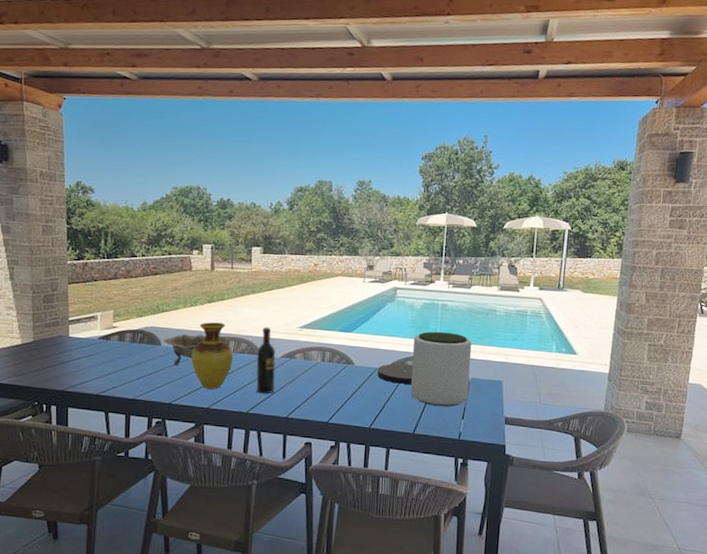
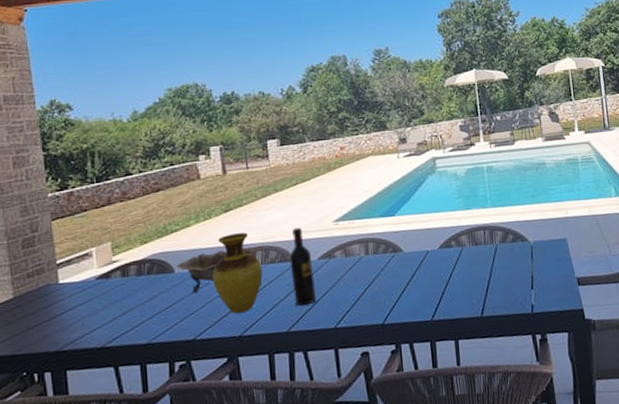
plate: present [377,363,413,384] -> none [430,239,471,264]
plant pot: present [411,331,472,406] -> none [463,195,534,281]

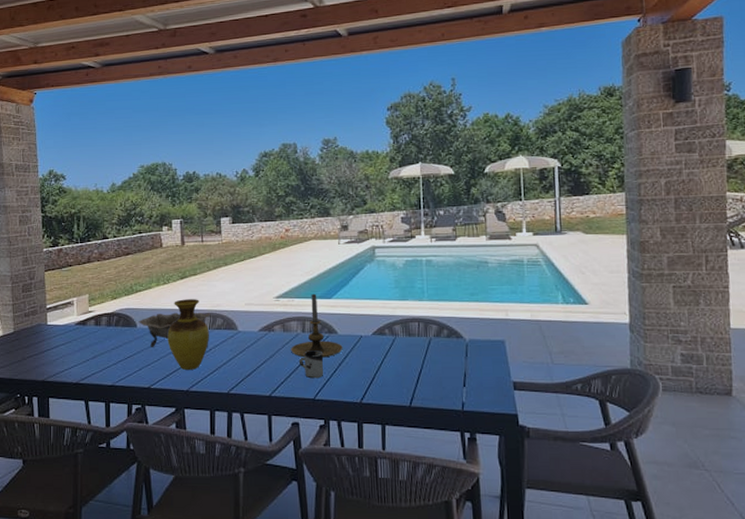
wine bottle: present [289,227,316,306] -> none [233,299,254,372]
candle holder: none [354,212,410,281] -> present [291,293,343,358]
cup: none [364,272,392,303] -> present [298,350,324,379]

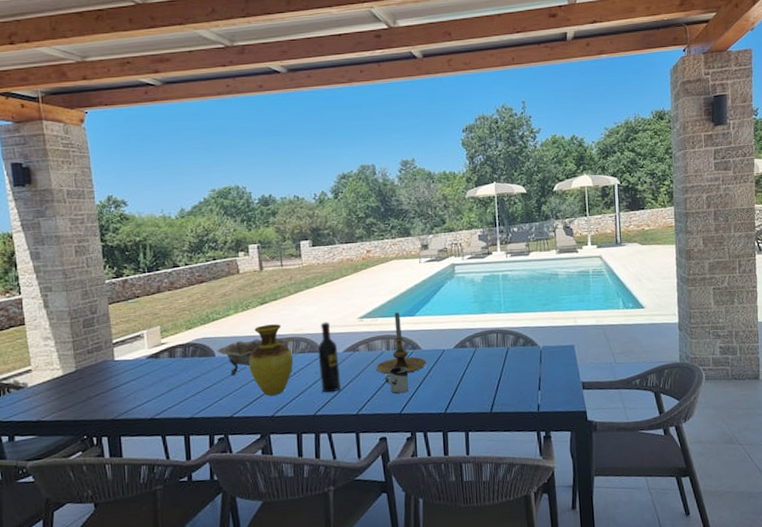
wine bottle: none [233,299,254,372] -> present [317,322,340,393]

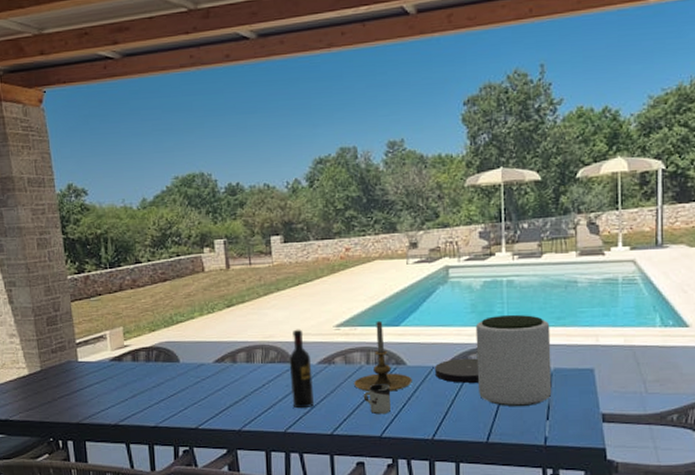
decorative bowl: present [217,337,294,376] -> none [181,344,263,384]
vase: present [248,324,293,396] -> none [214,329,262,408]
plate: none [446,340,483,363] -> present [435,358,480,383]
plant pot: none [478,302,542,381] -> present [475,314,552,406]

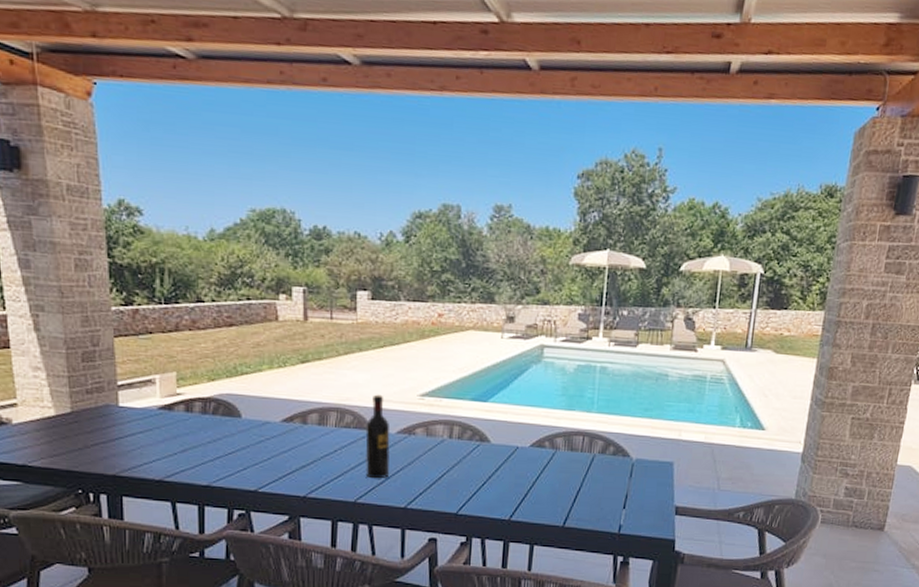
candle holder: present [354,321,412,392] -> none [434,394,495,469]
cup: present [363,384,392,415] -> none [442,459,471,492]
plate: present [435,358,480,383] -> none [519,440,563,467]
plant pot: present [475,314,552,406] -> none [560,401,637,494]

